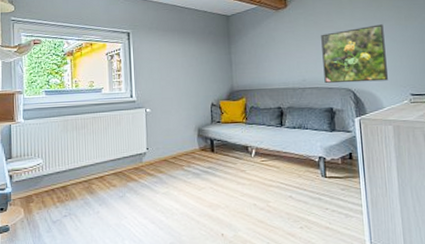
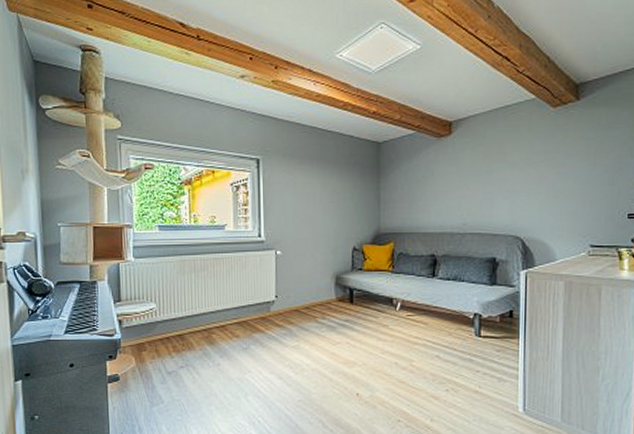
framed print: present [321,24,388,84] -> none [489,160,567,230]

